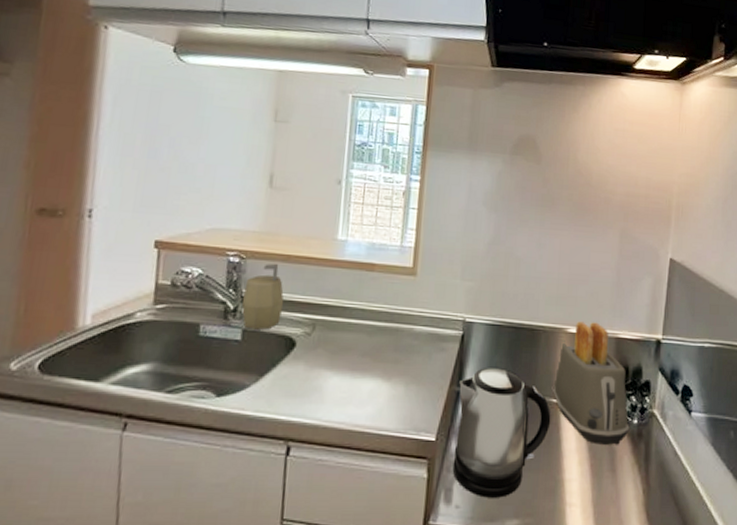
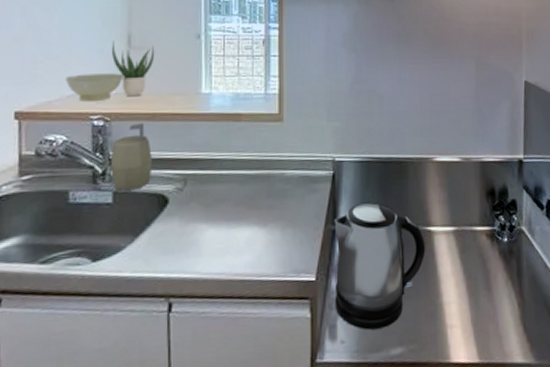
bowl: none [206,209,263,239] -> present [65,73,124,103]
potted plant: none [252,179,296,237] -> present [111,40,155,97]
toaster: present [551,321,630,445] -> none [423,149,501,266]

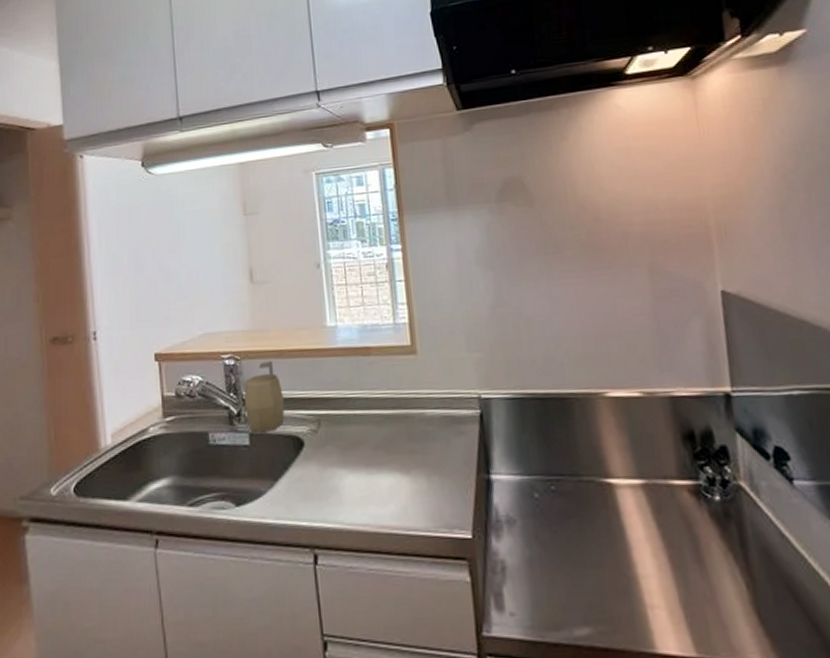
bowl: present [65,73,124,103] -> none [196,310,250,342]
potted plant: present [111,40,155,97] -> none [235,276,277,334]
kettle: present [334,202,426,330] -> none [487,446,607,602]

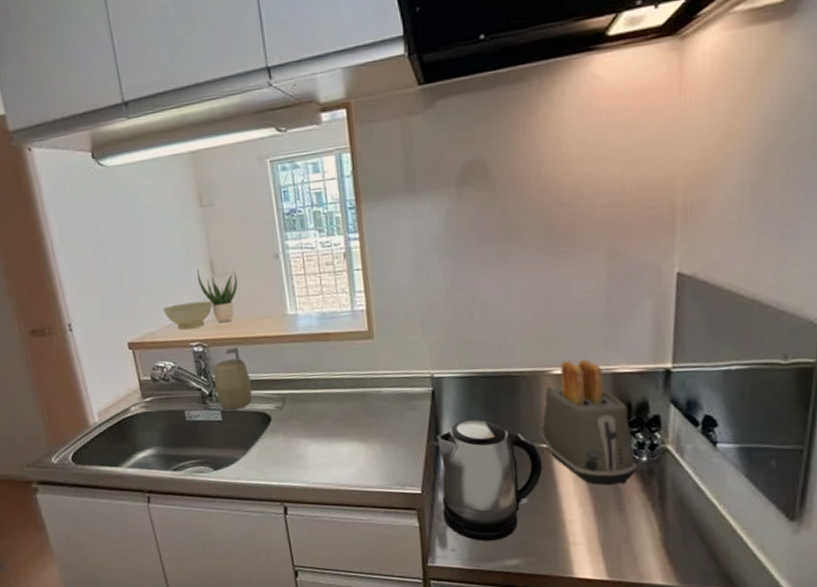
bowl: none [196,310,250,342] -> present [163,300,213,331]
potted plant: none [235,276,277,334] -> present [196,269,238,323]
kettle: none [487,446,607,602] -> present [437,418,543,541]
toaster: none [599,381,712,531] -> present [539,359,638,485]

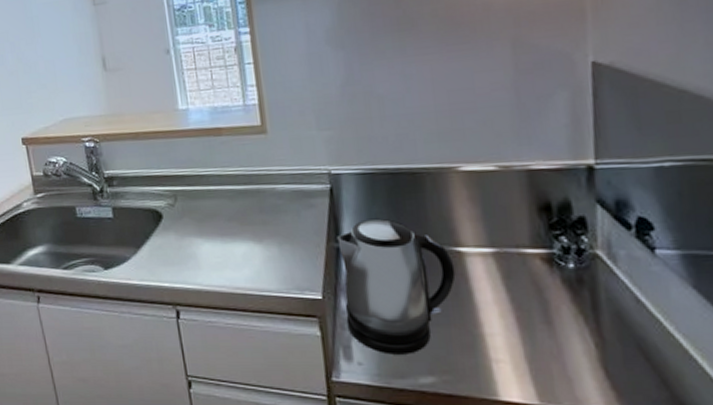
bowl: present [163,300,213,331] -> none [56,96,105,126]
potted plant: present [196,269,238,323] -> none [89,65,130,118]
soap dispenser: present [213,346,252,410] -> none [104,142,144,207]
toaster: present [539,359,638,485] -> none [449,155,564,295]

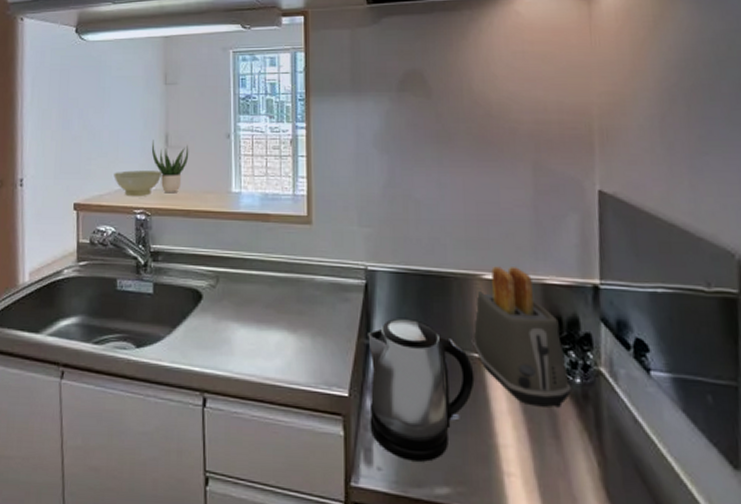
bowl: none [56,96,105,126] -> present [114,170,163,197]
potted plant: none [89,65,130,118] -> present [151,140,189,193]
toaster: none [449,155,564,295] -> present [471,266,572,408]

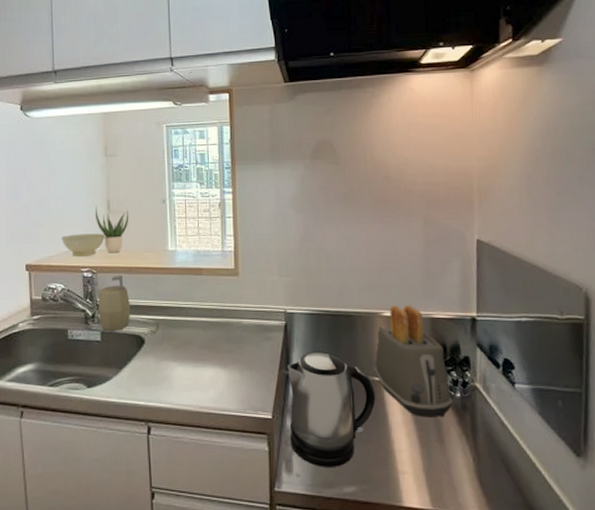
soap dispenser: none [150,218,188,283] -> present [97,274,131,331]

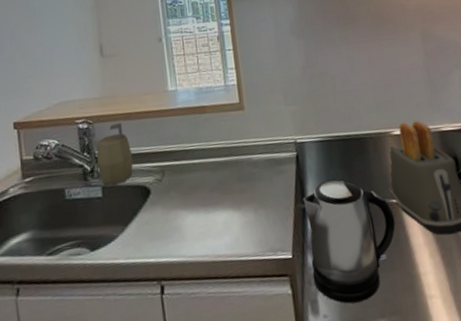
bowl: present [61,233,106,258] -> none [52,80,100,109]
potted plant: present [95,206,129,253] -> none [86,51,125,100]

